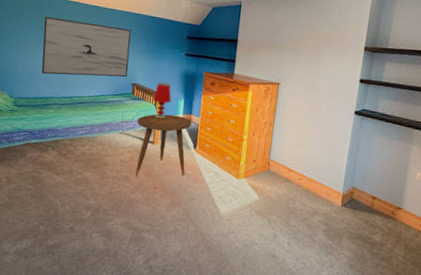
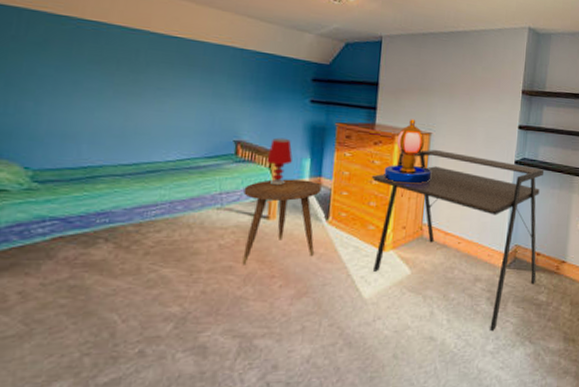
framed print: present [41,17,131,77] -> none [83,50,231,133]
desk: none [228,97,384,260] -> present [371,149,545,332]
table lamp: none [239,70,279,126] -> present [384,119,432,184]

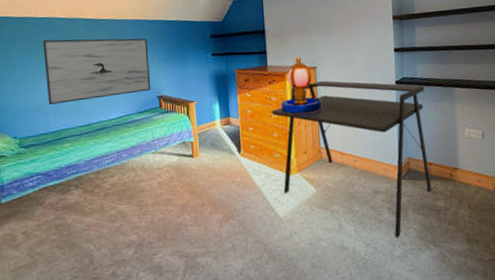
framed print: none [83,50,231,133] -> present [43,38,151,106]
side table: present [242,179,322,265] -> none [170,121,233,197]
table lamp: present [266,137,293,186] -> none [184,88,204,129]

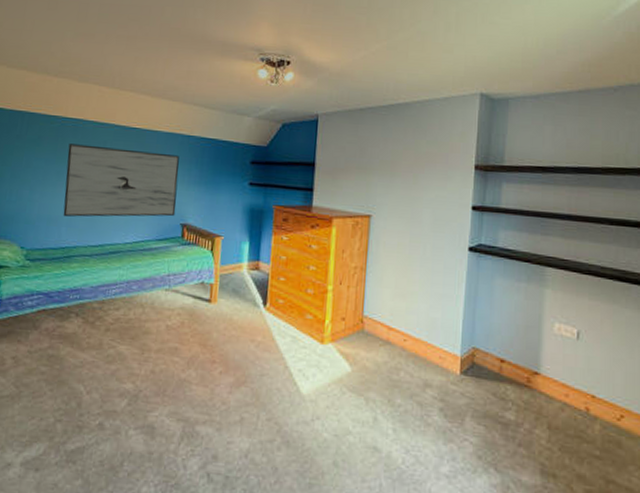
desk: present [270,80,432,238] -> none [308,233,507,451]
table lamp: present [281,57,322,114] -> none [321,200,373,271]

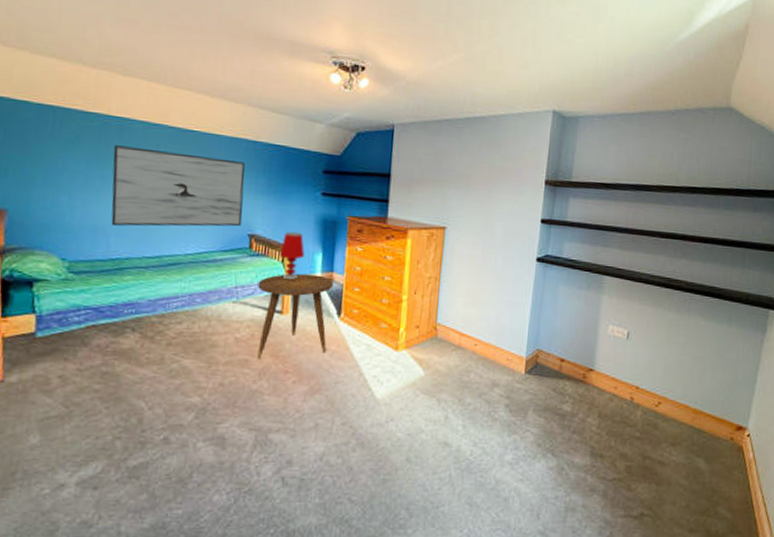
side table: none [186,262,260,348] -> present [257,273,333,359]
table lamp: none [209,221,233,269] -> present [279,231,305,280]

